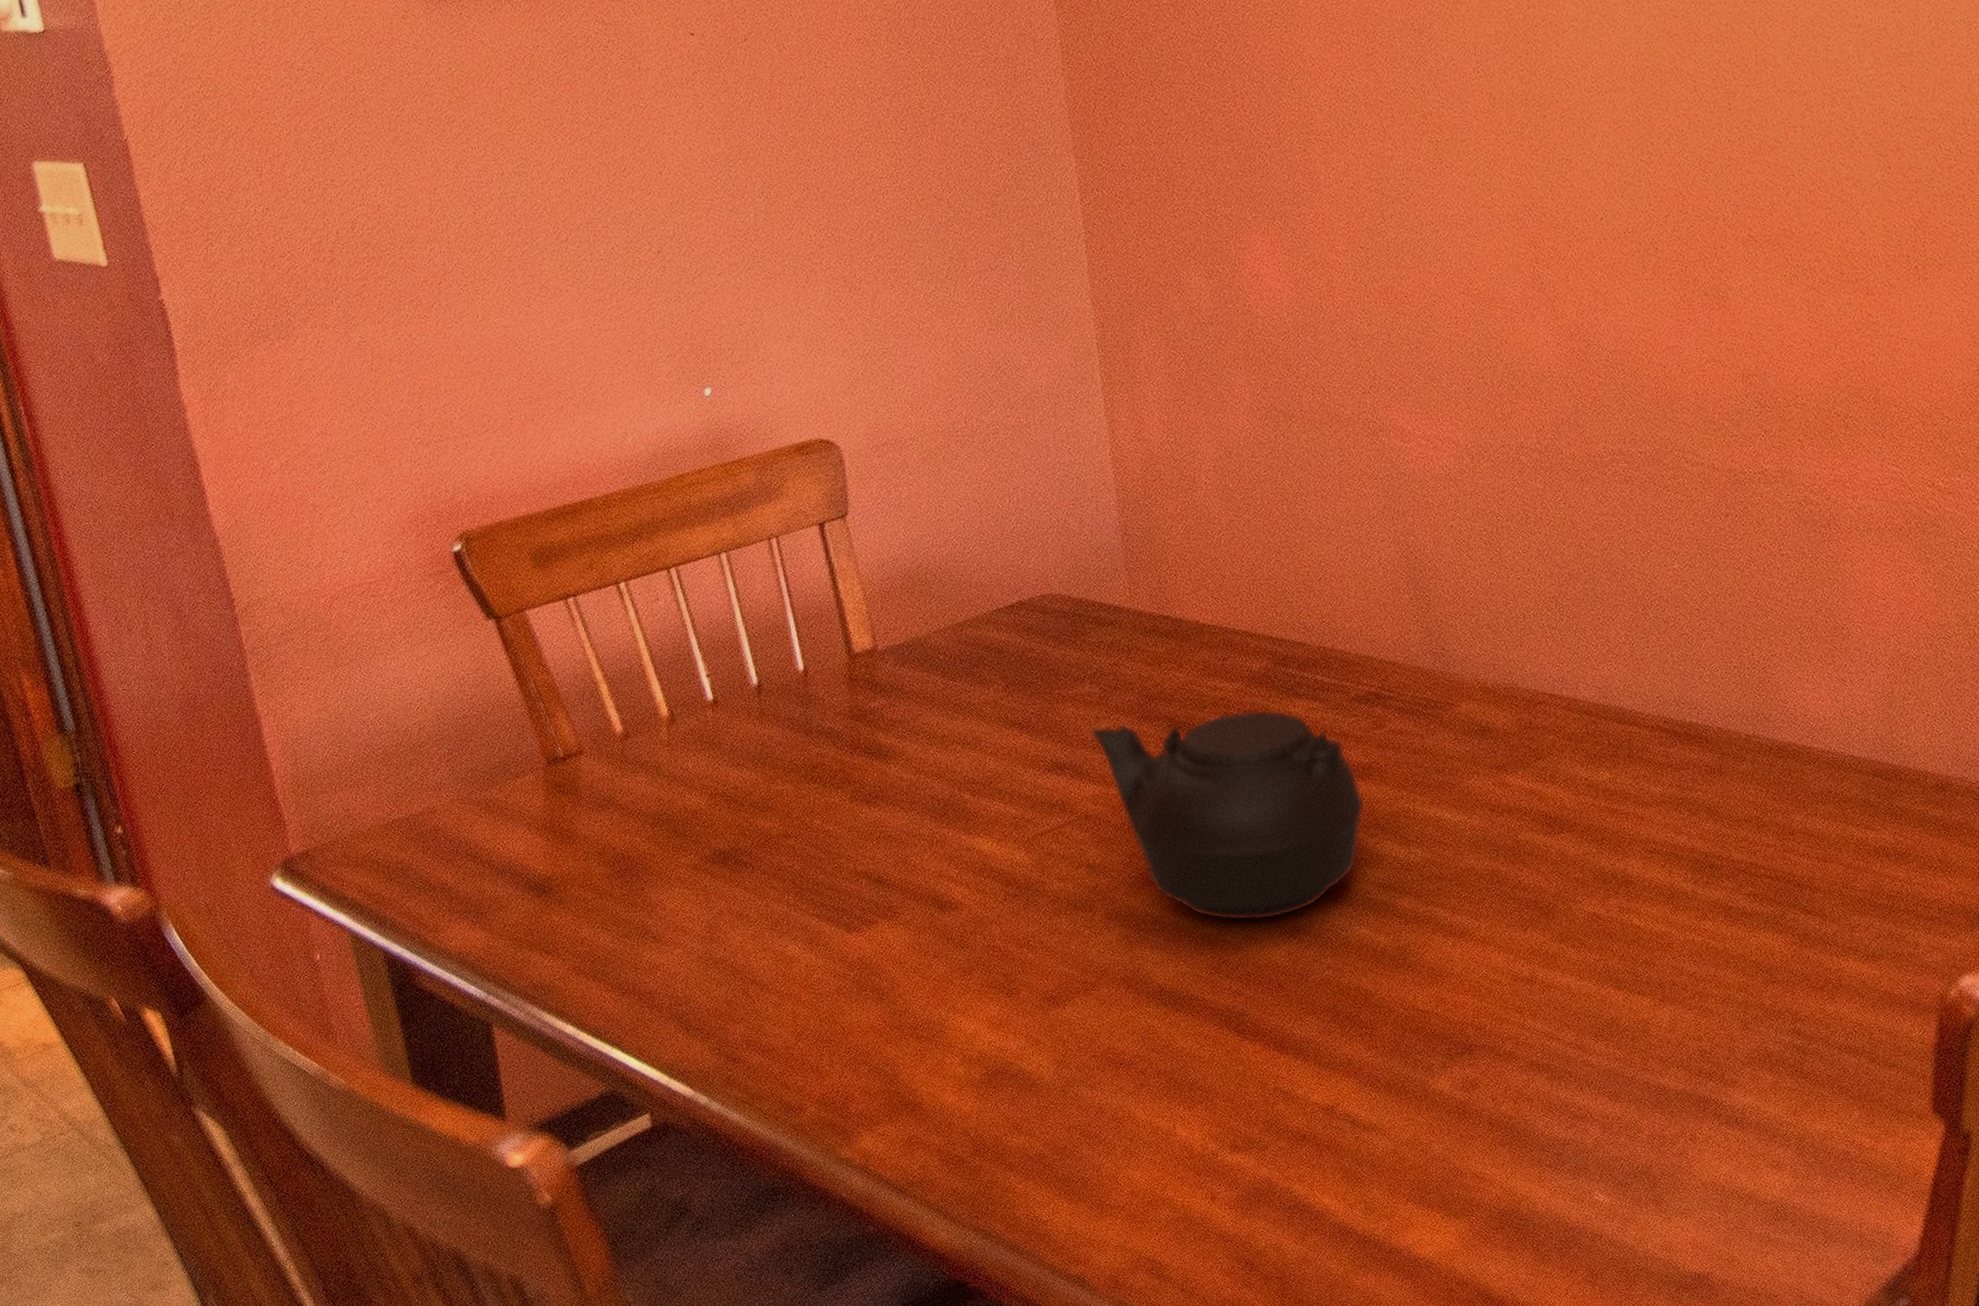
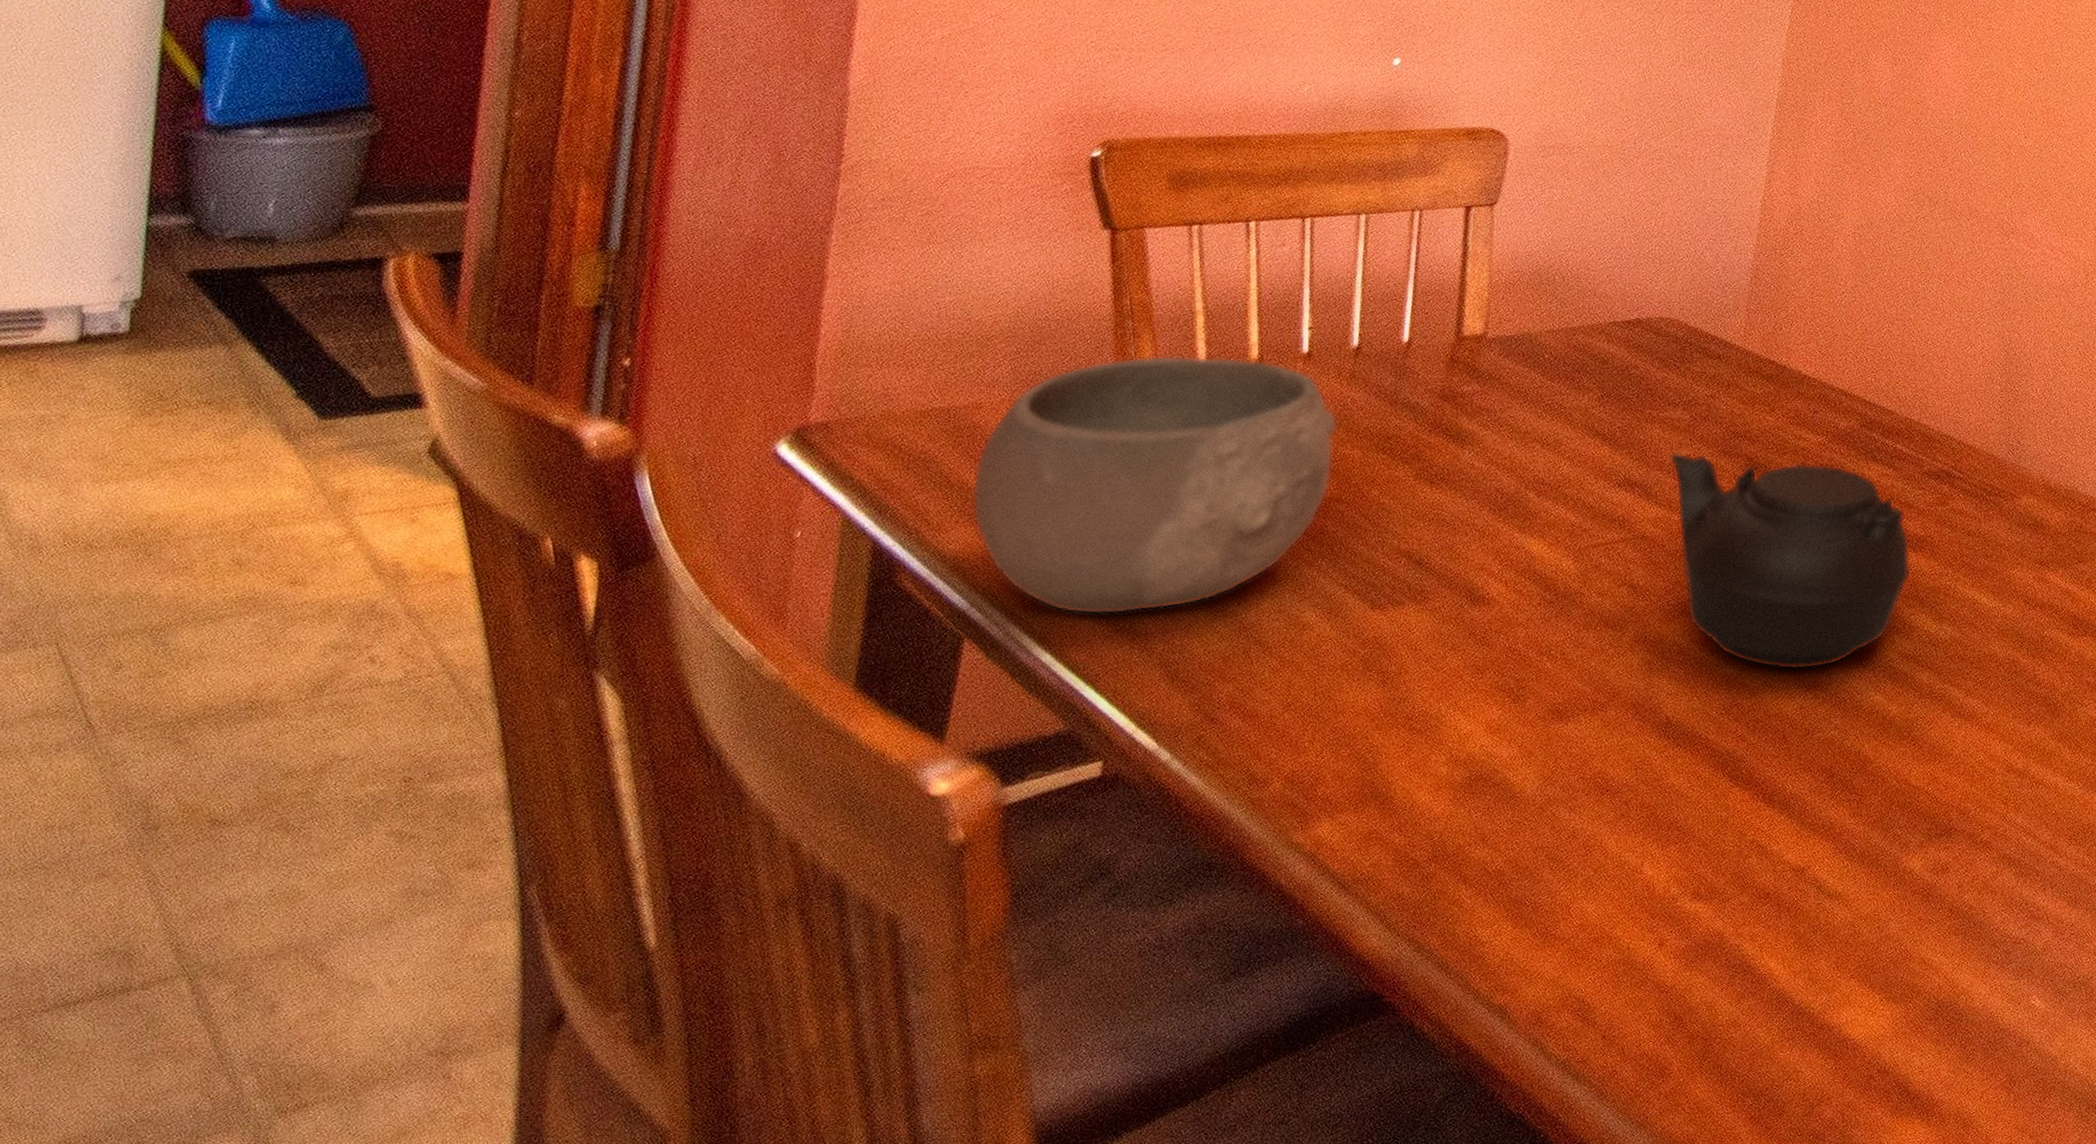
bowl: none [448,715,774,985] -> present [971,355,1338,615]

